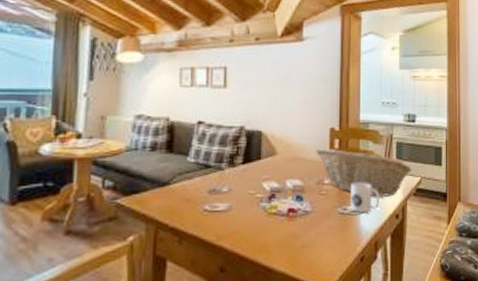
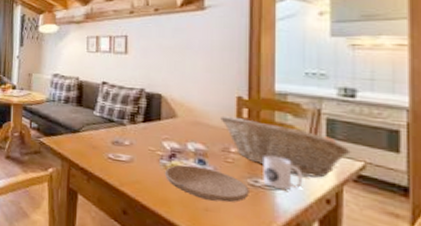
plate: none [263,203,339,237] -> present [164,164,249,203]

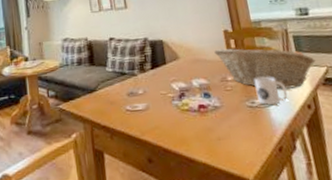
plate: present [164,164,249,203] -> none [177,99,250,130]

